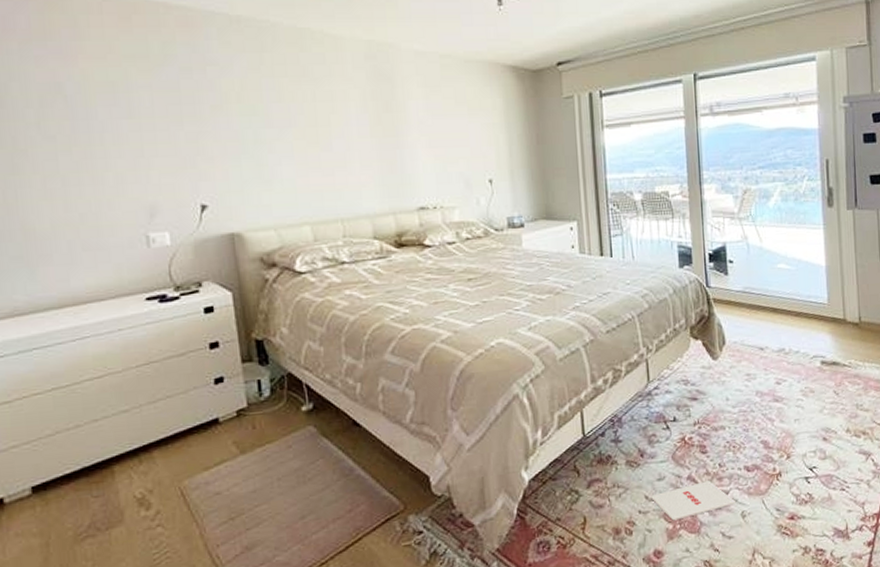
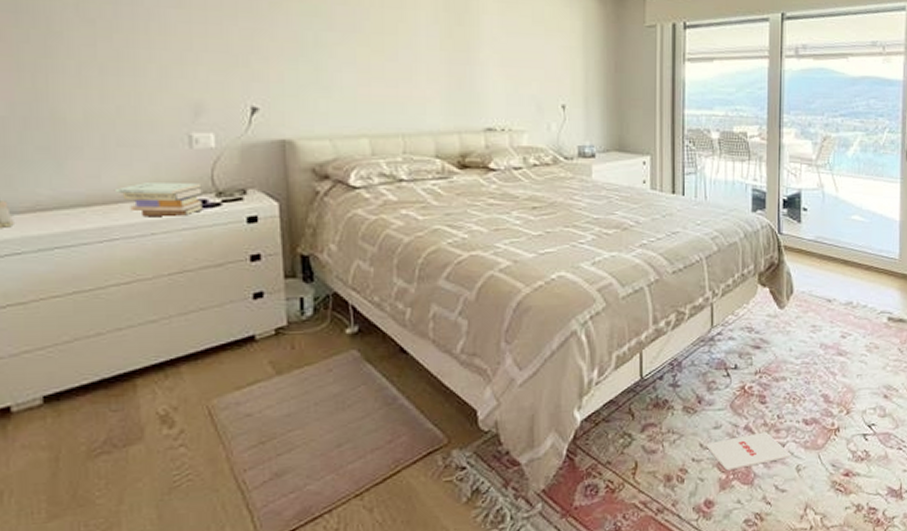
books: none [82,280,163,315] -> present [114,183,203,217]

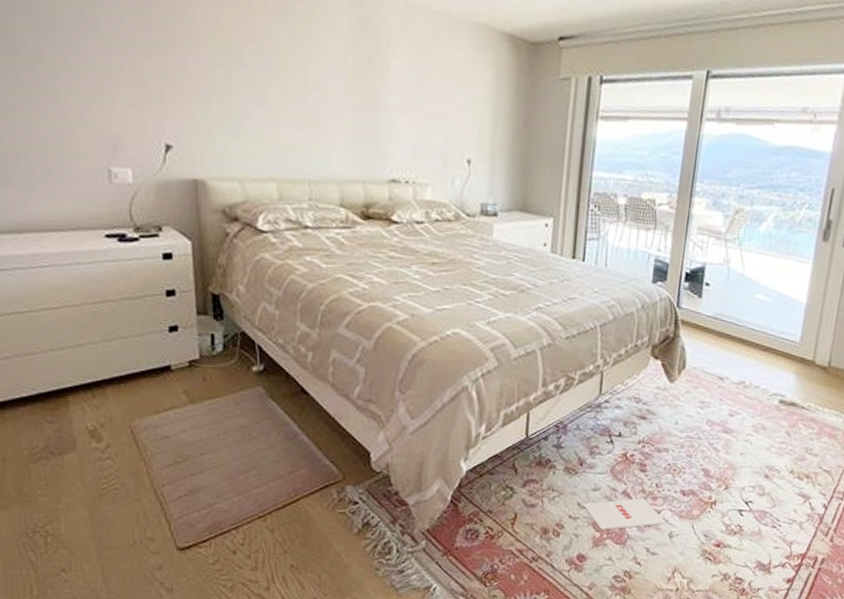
books: present [114,183,203,217] -> none [42,213,122,249]

